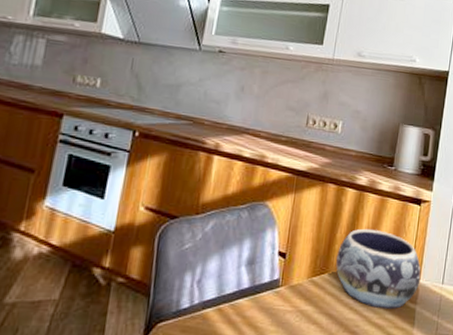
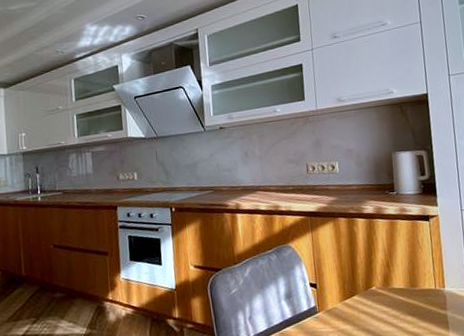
decorative bowl: present [336,228,421,309] -> none [361,250,446,319]

